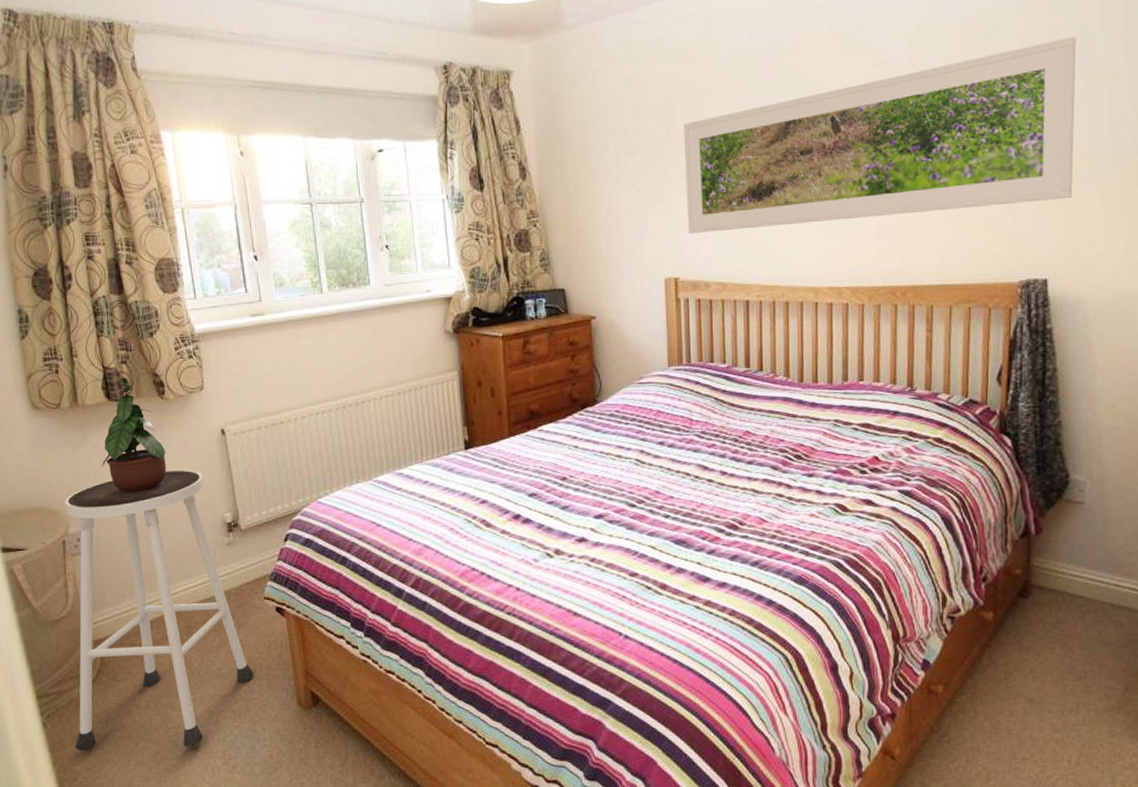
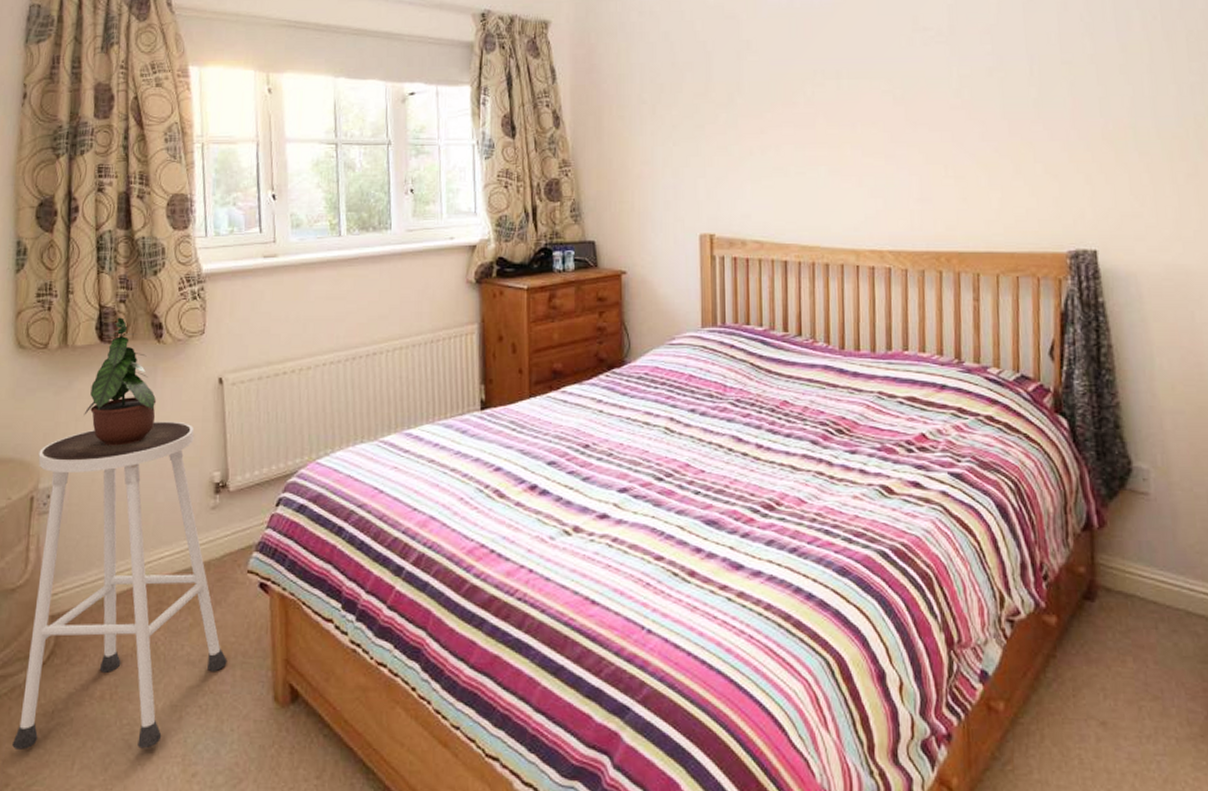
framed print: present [684,36,1077,234] -> none [722,10,1118,190]

